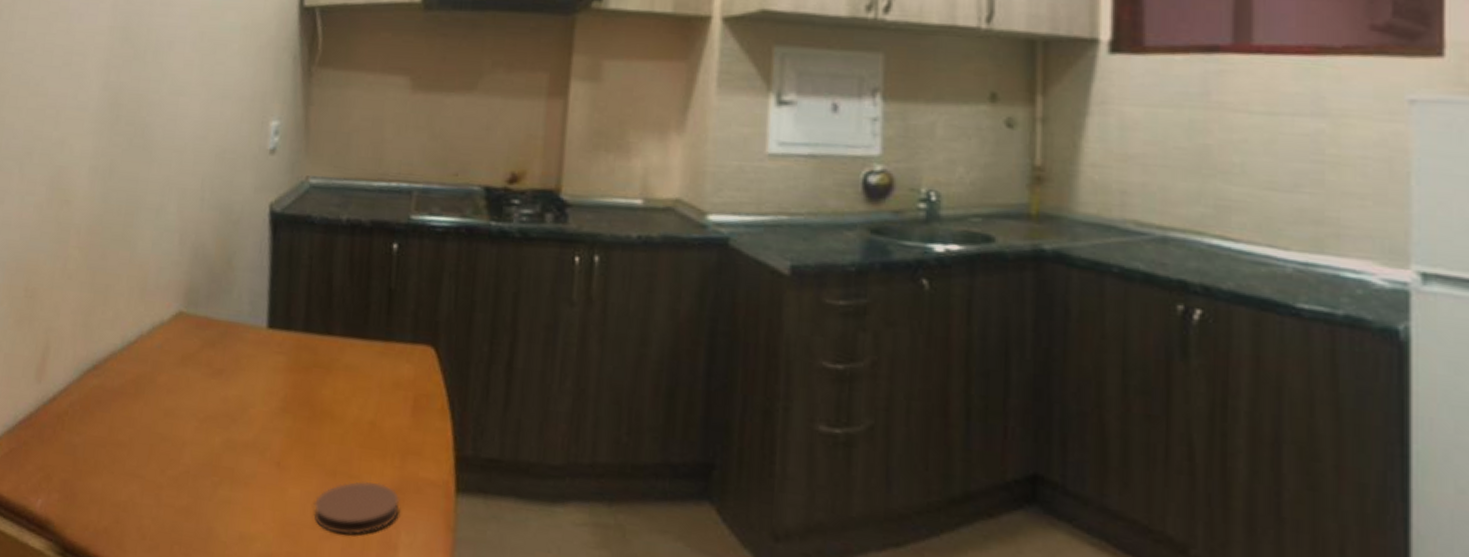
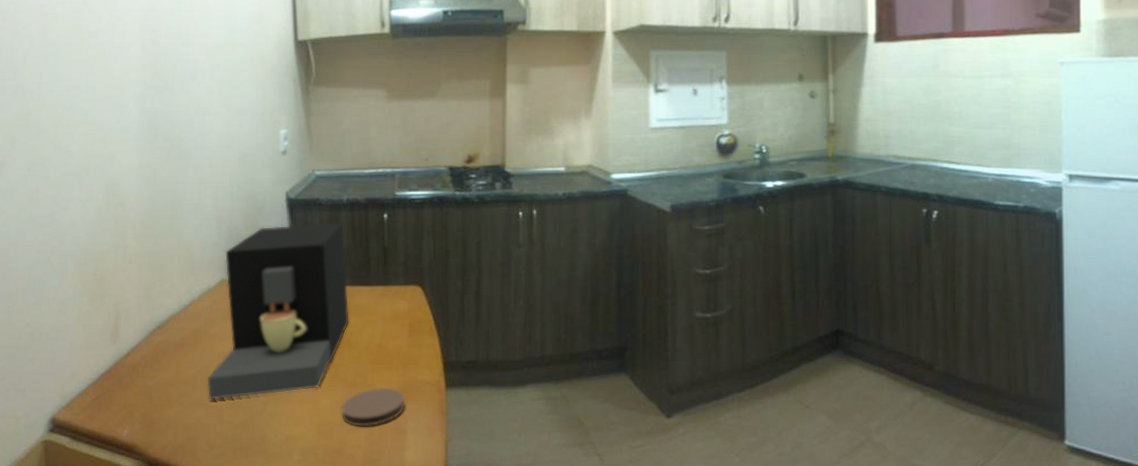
coffee maker: none [145,247,340,474] -> present [207,222,349,400]

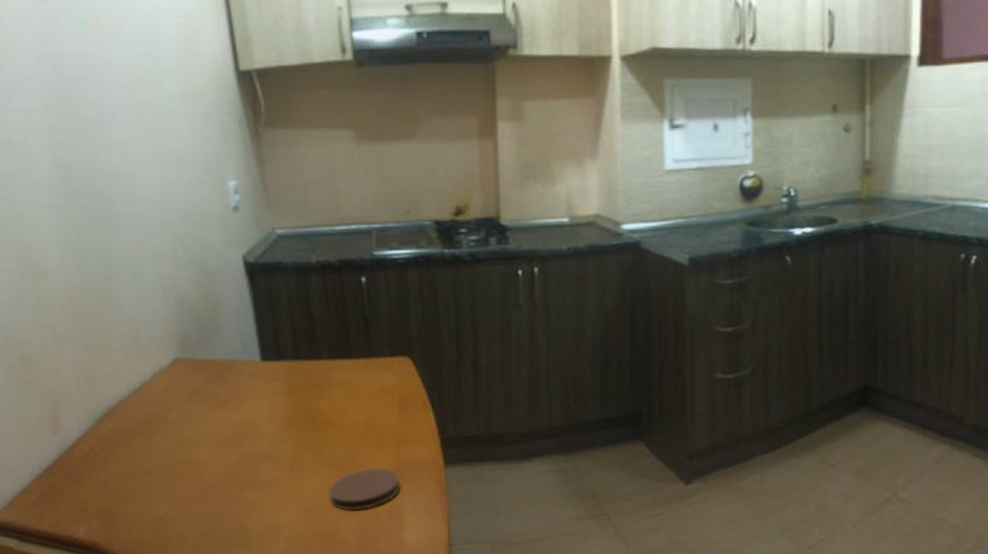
coffee maker: present [207,222,349,400] -> none [171,288,331,491]

